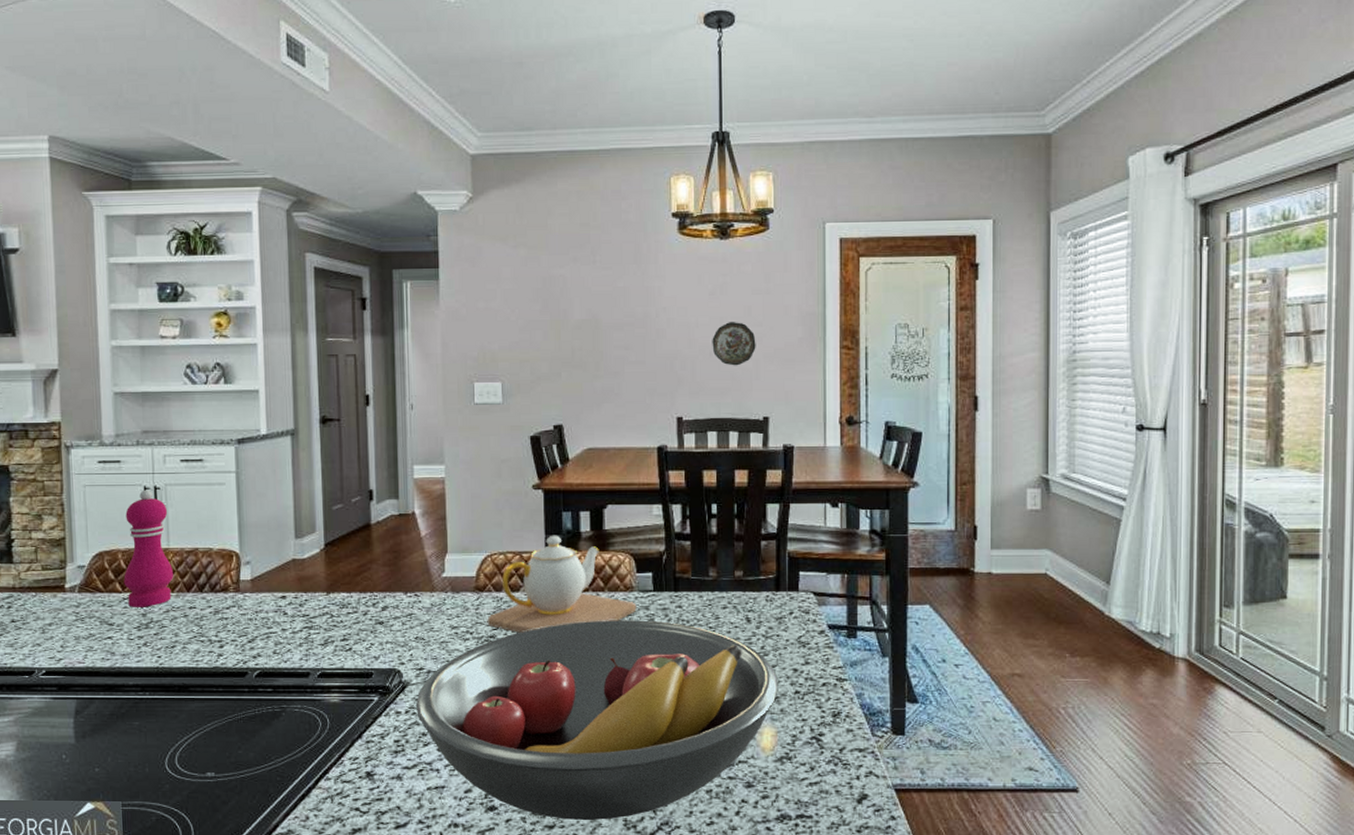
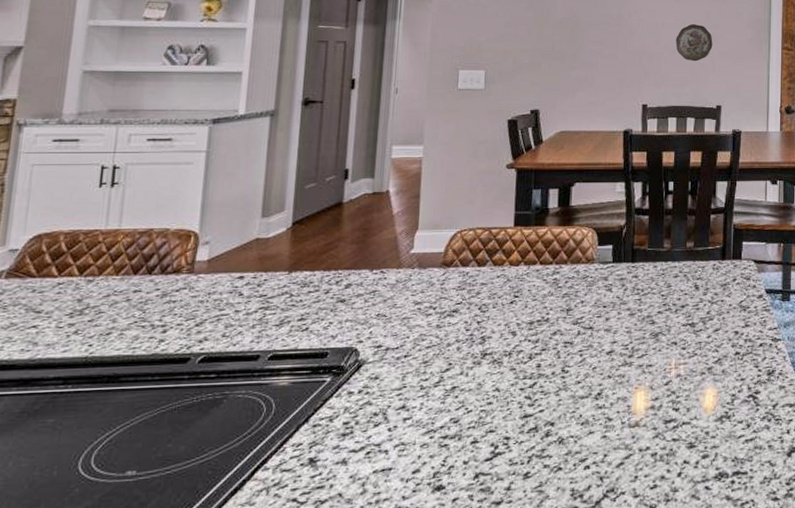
pepper mill: present [123,489,173,607] -> none [61,169,125,293]
fruit bowl: present [416,620,778,820] -> none [370,290,721,494]
teapot: present [487,535,637,633] -> none [451,211,596,306]

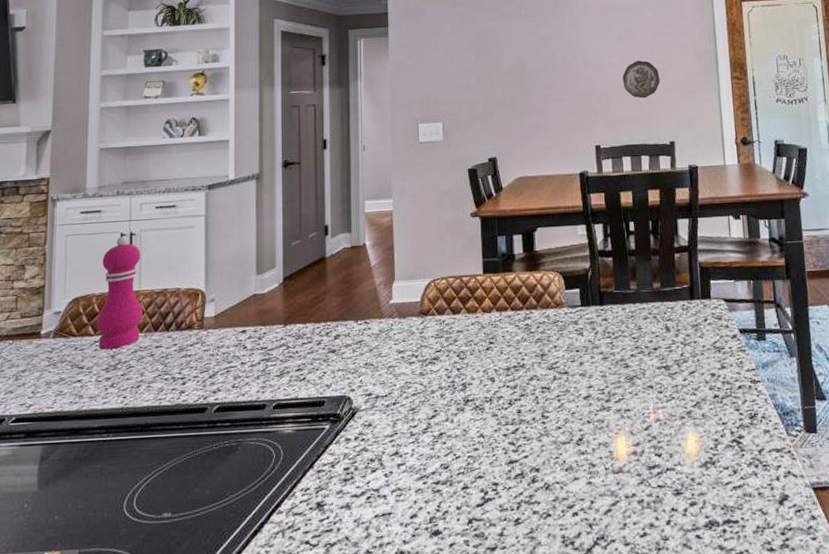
pepper mill: none [61,169,125,293] -> present [96,236,143,350]

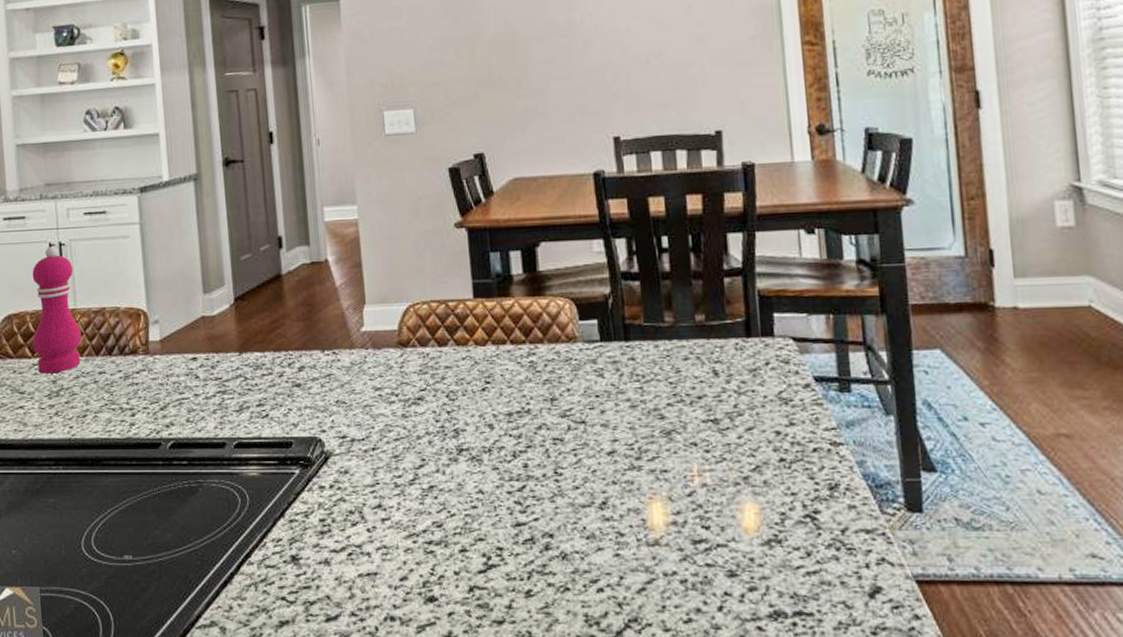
decorative plate: present [622,60,660,99] -> none [648,22,701,74]

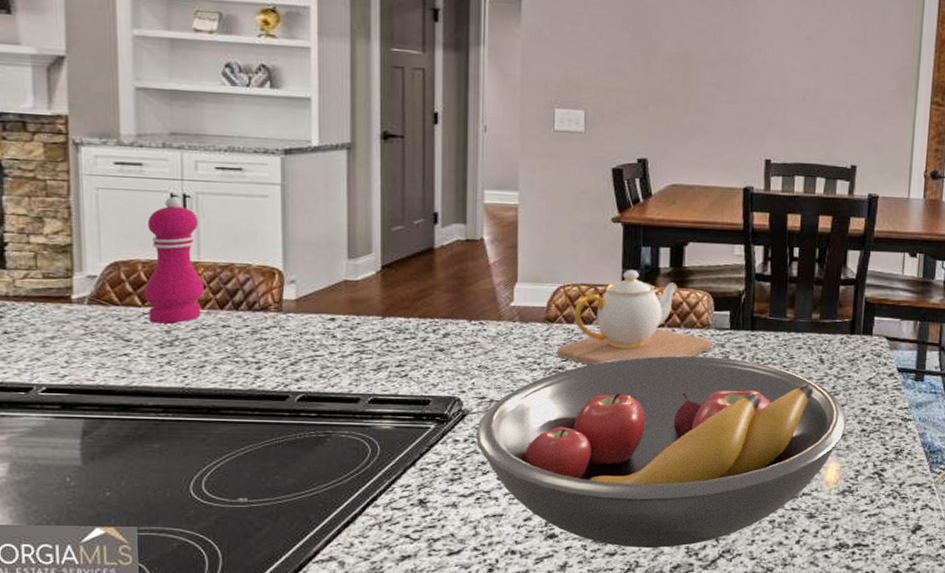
fruit bowl: none [341,376,759,615] -> present [476,355,847,548]
teapot: none [413,279,582,394] -> present [556,269,712,365]

